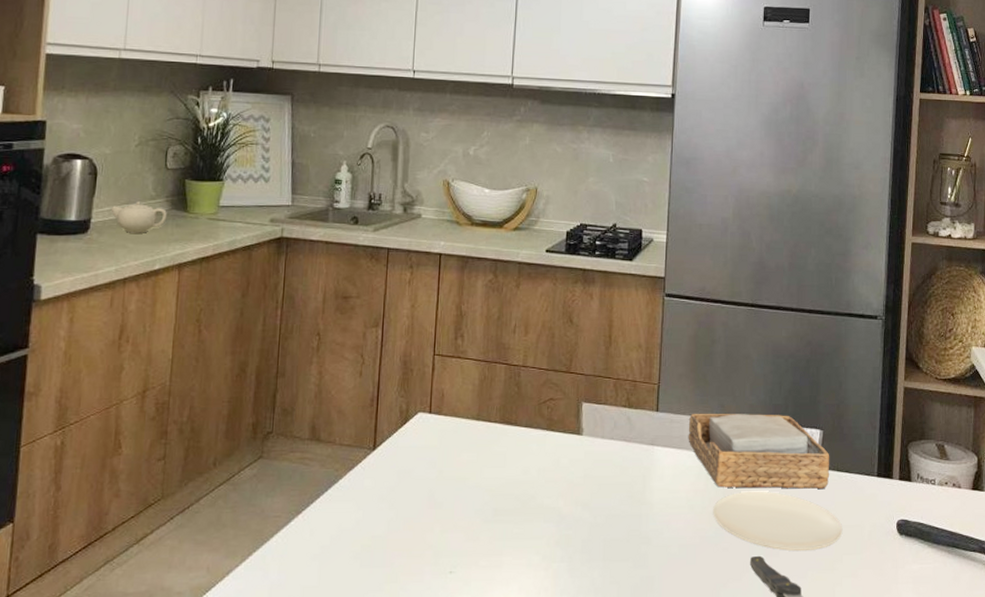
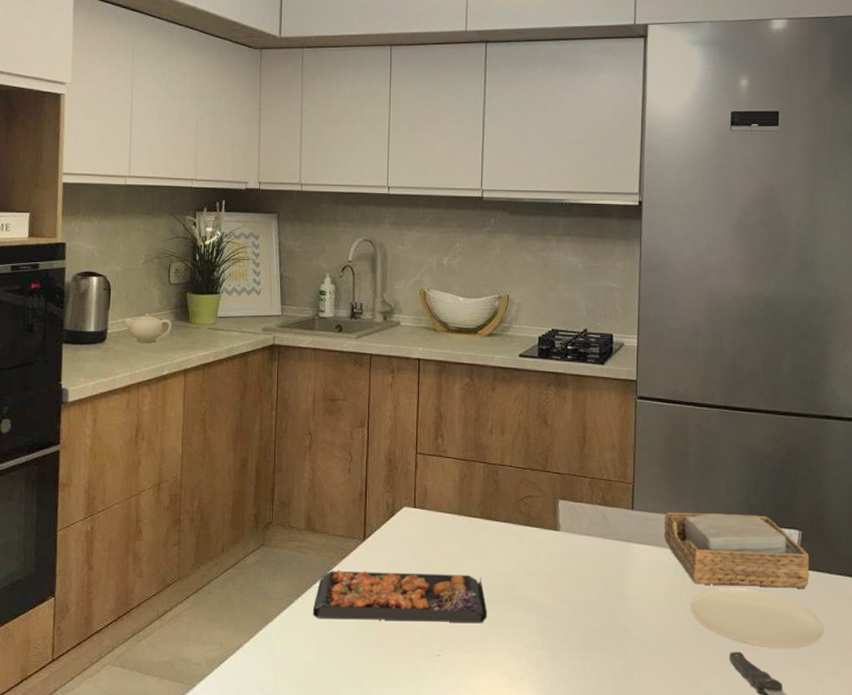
food tray: none [313,482,504,537] -> present [312,569,487,622]

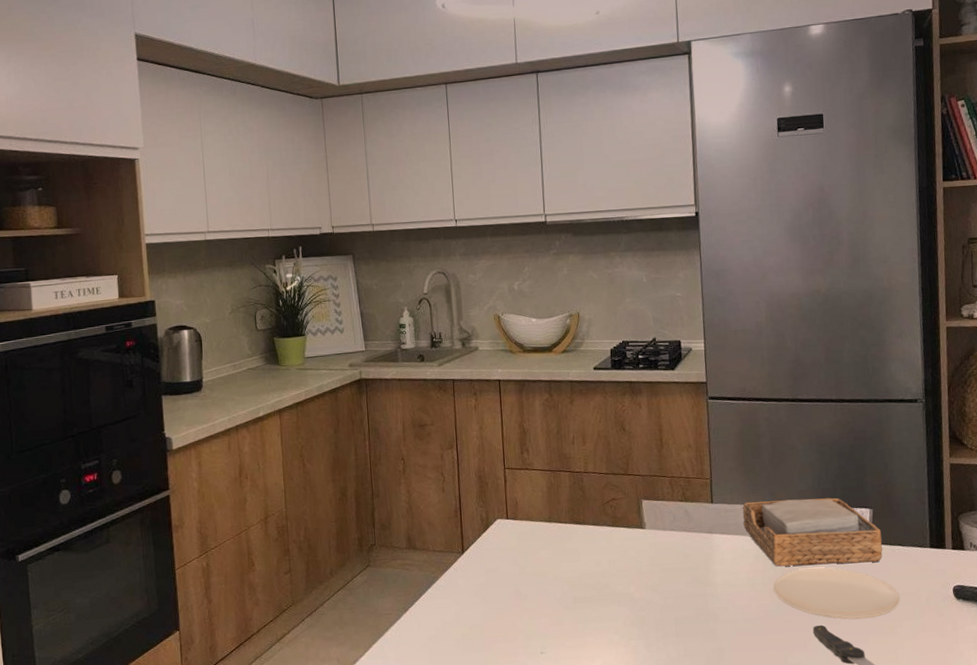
teapot: present [124,313,173,342] -> none [217,360,264,388]
food tray: present [312,569,487,622] -> none [420,576,584,629]

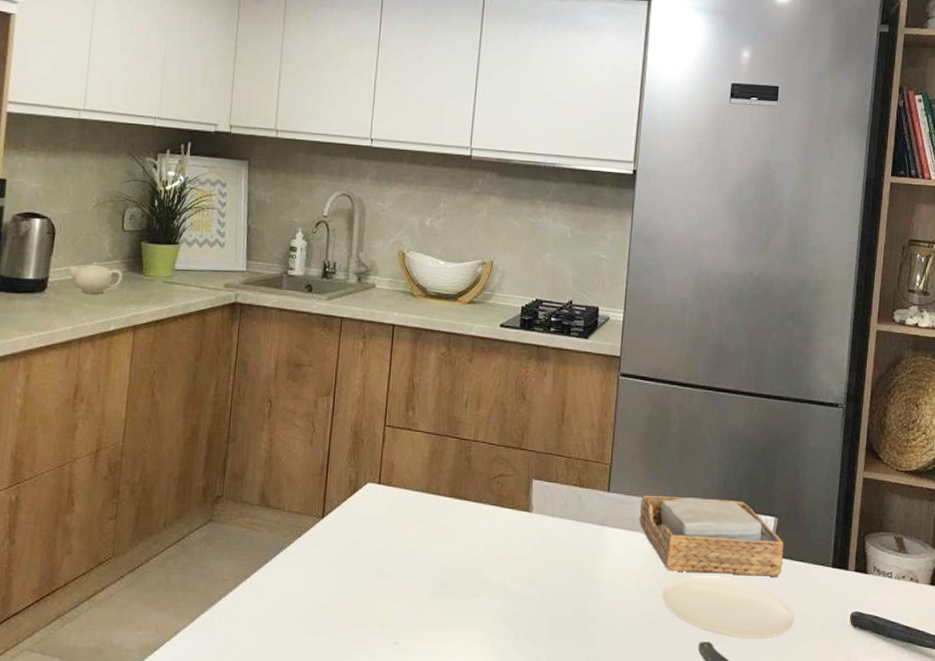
teapot: none [217,360,264,388] -> present [68,262,124,294]

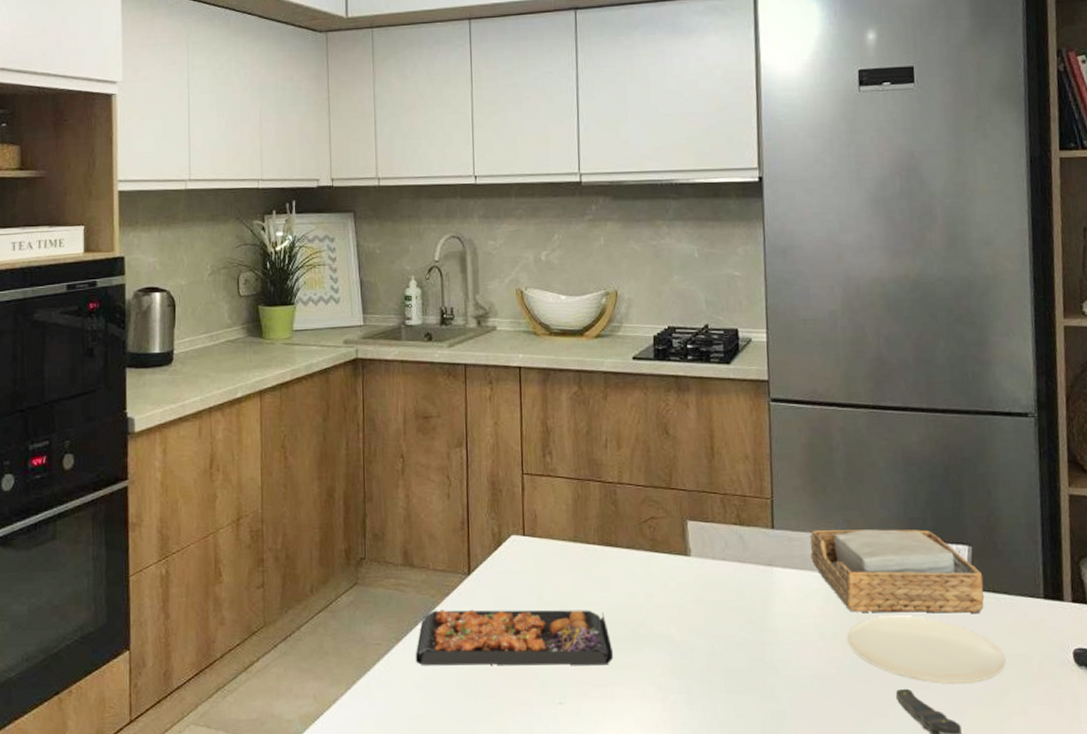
teapot: present [68,262,124,294] -> none [191,330,245,362]
food tray: none [261,549,451,608] -> present [415,609,613,665]

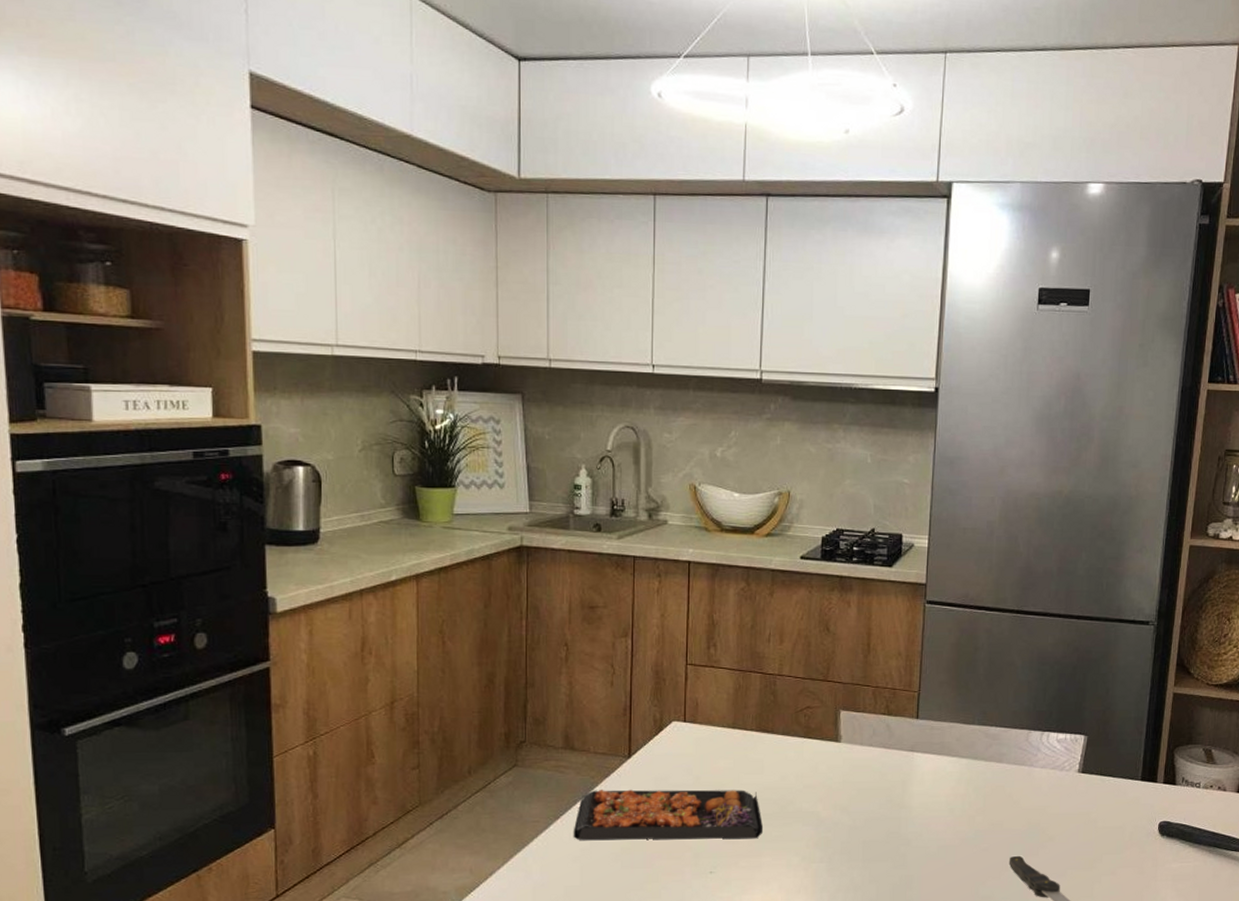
napkin holder: present [810,528,985,614] -> none [948,719,1094,793]
plate: present [847,616,1007,684] -> none [973,795,1104,852]

